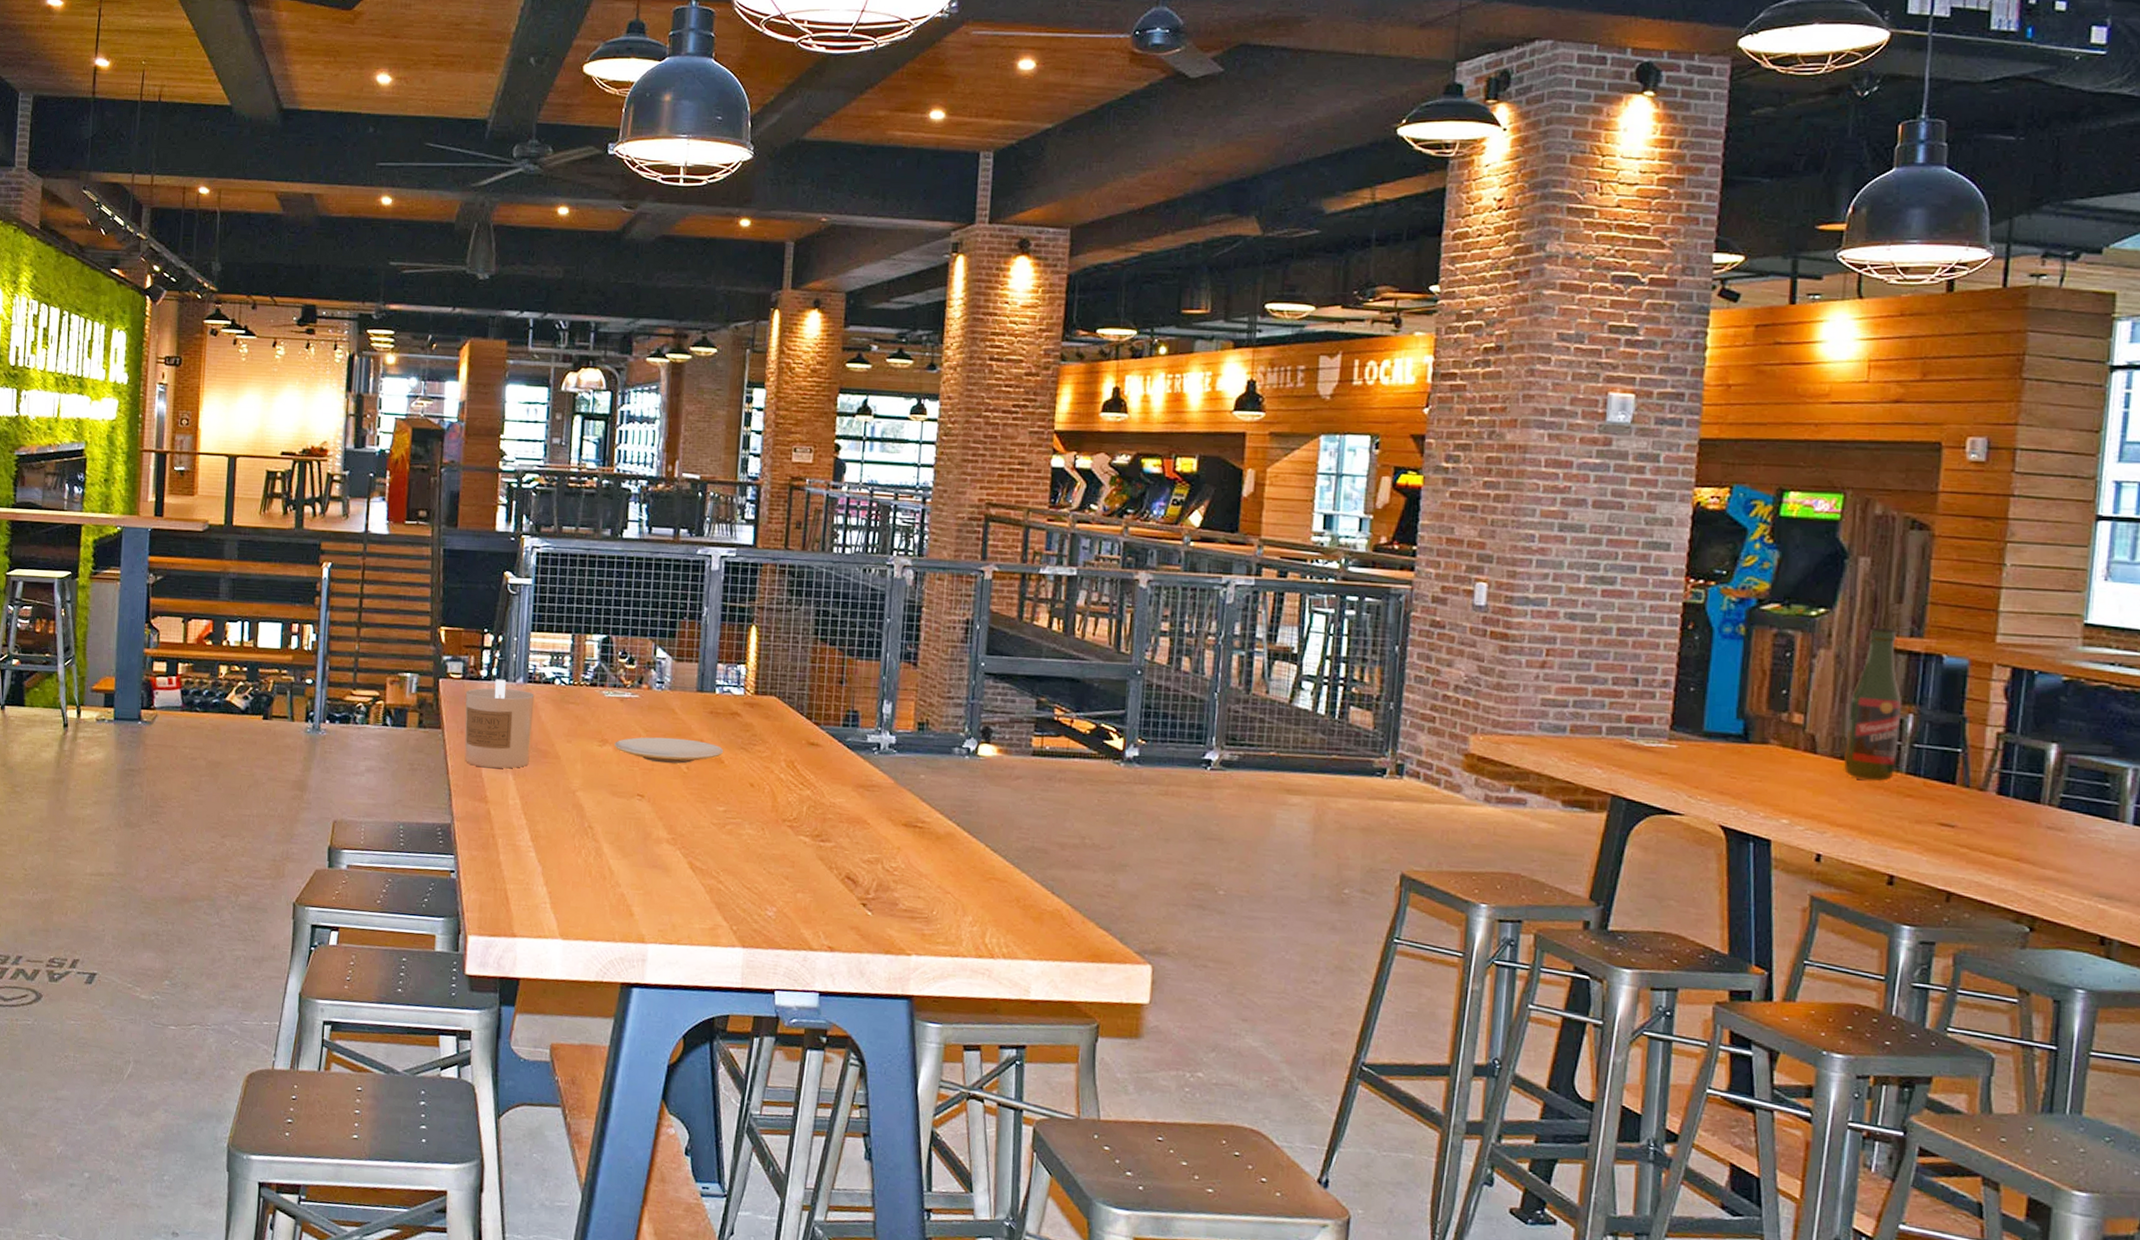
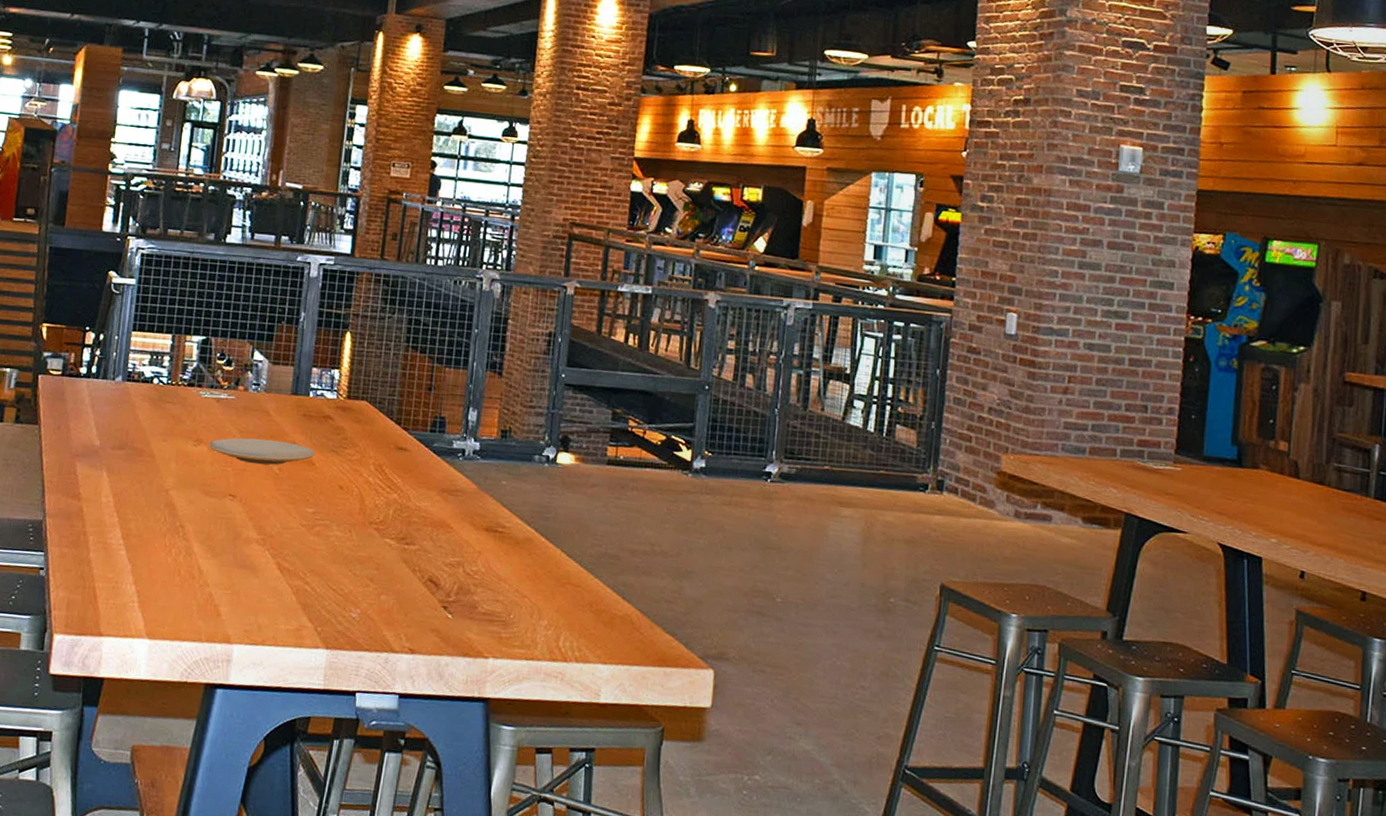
candle: present [464,679,535,769] -> none [59,376,133,466]
beer bottle: present [1844,628,1903,782] -> none [1323,365,1370,506]

